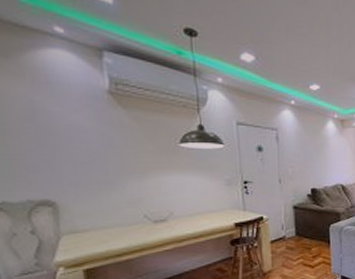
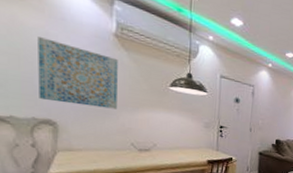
wall art: none [21,106,122,179] -> present [38,37,118,110]

